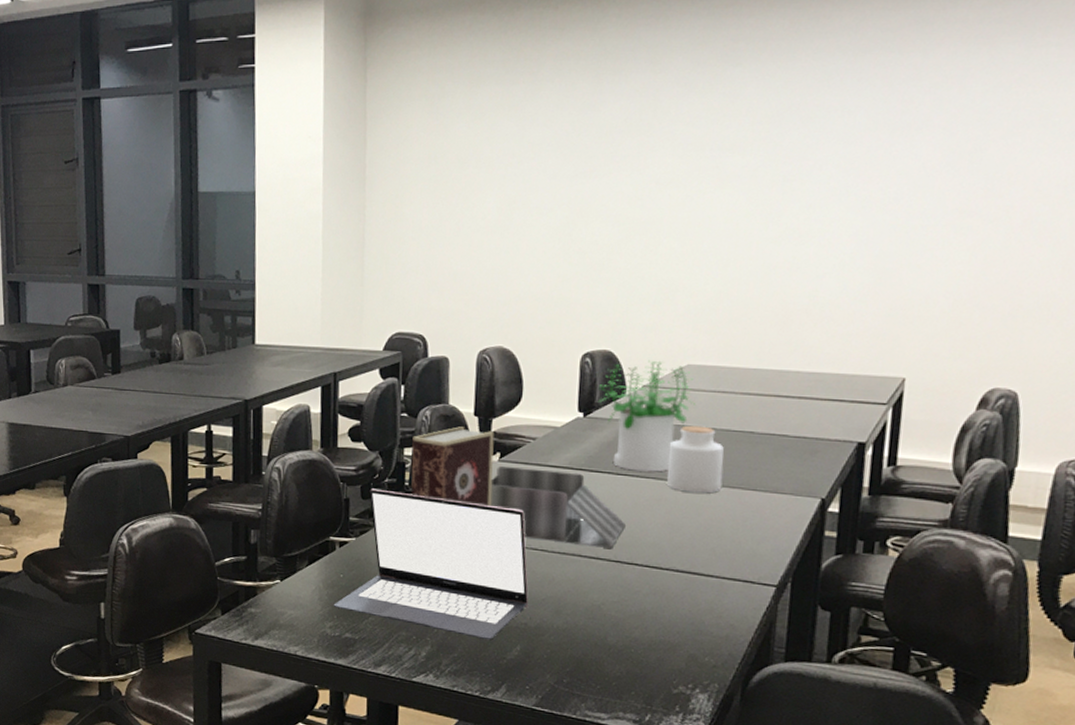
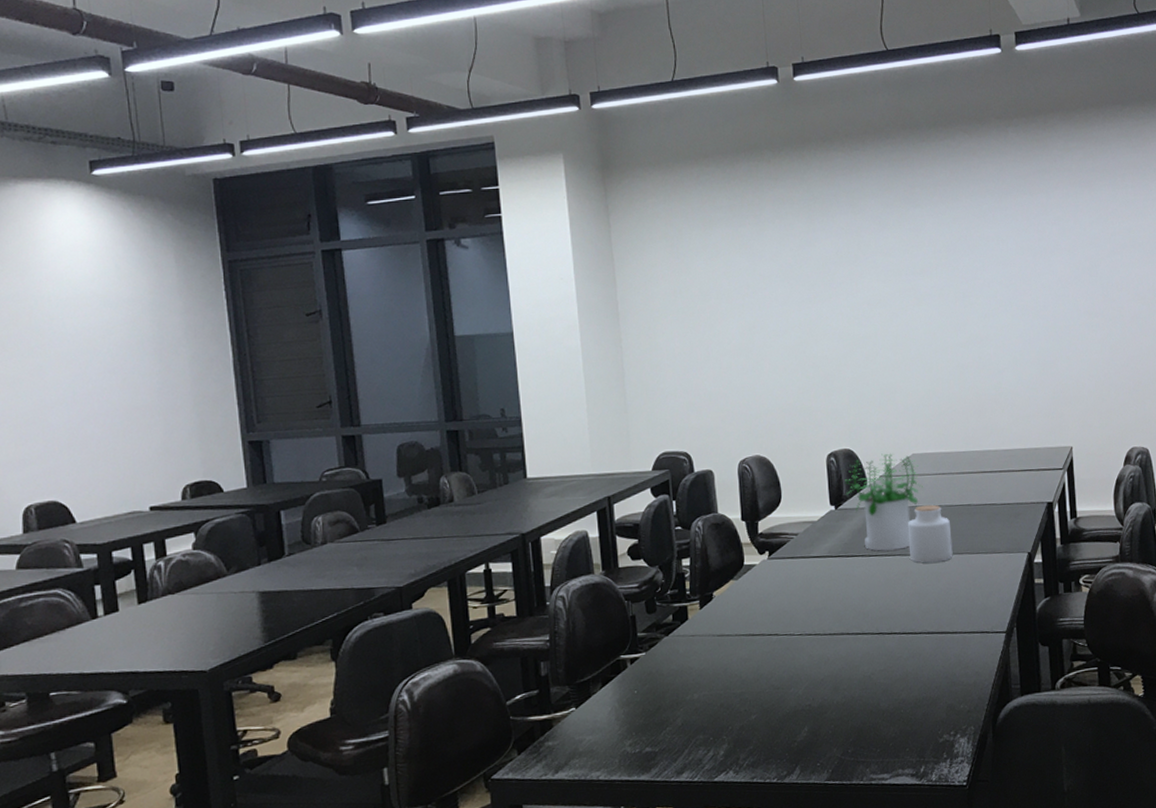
laptop: present [333,488,529,641] -> none [630,600,809,728]
book: present [411,426,495,507] -> none [688,532,767,603]
desk organizer: present [490,466,626,548] -> none [763,560,882,626]

